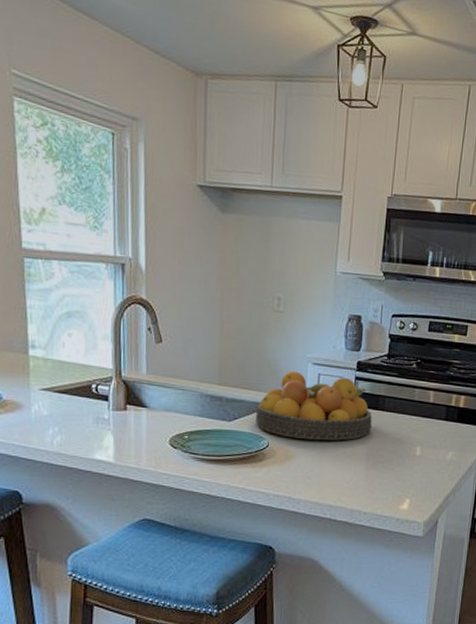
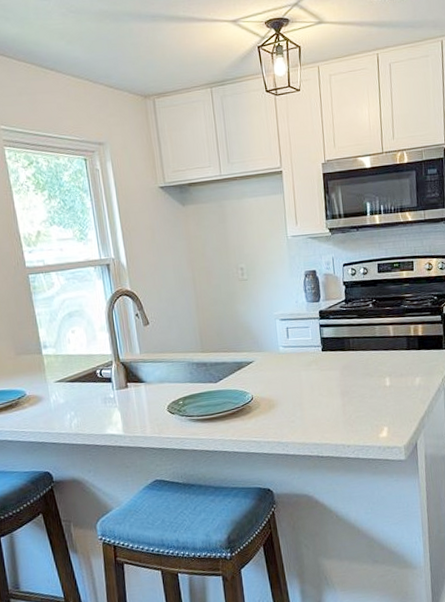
fruit bowl: present [255,371,372,441] -> none [237,326,342,389]

